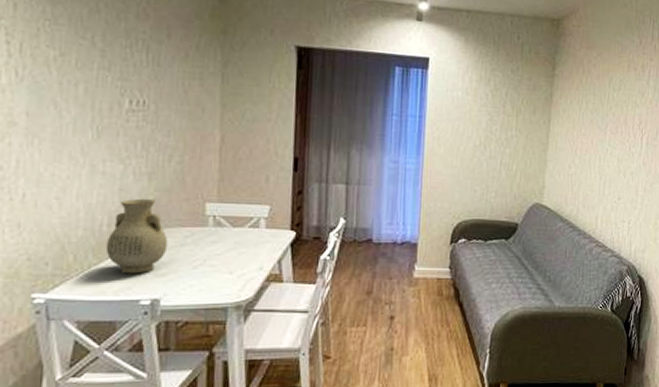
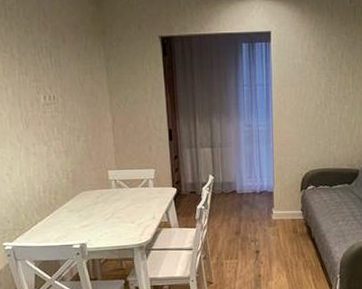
vase: present [105,198,168,274] -> none [44,170,86,227]

